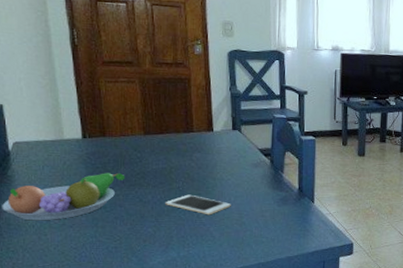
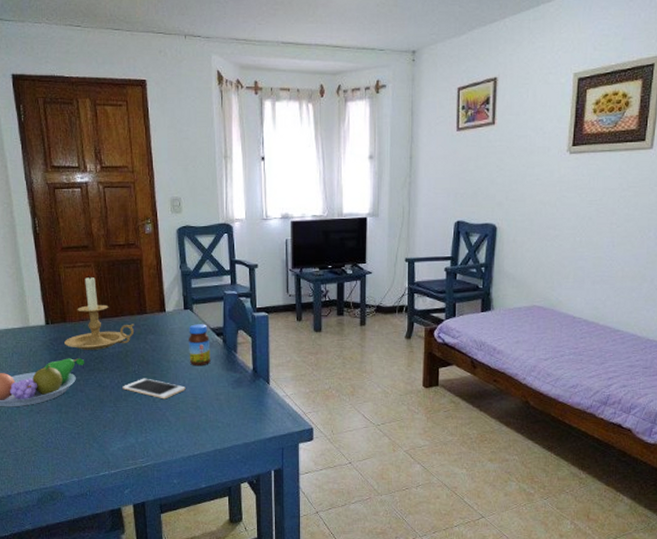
candle holder: none [103,91,180,166] -> present [64,275,135,350]
jar: none [235,144,258,185] -> present [188,324,211,366]

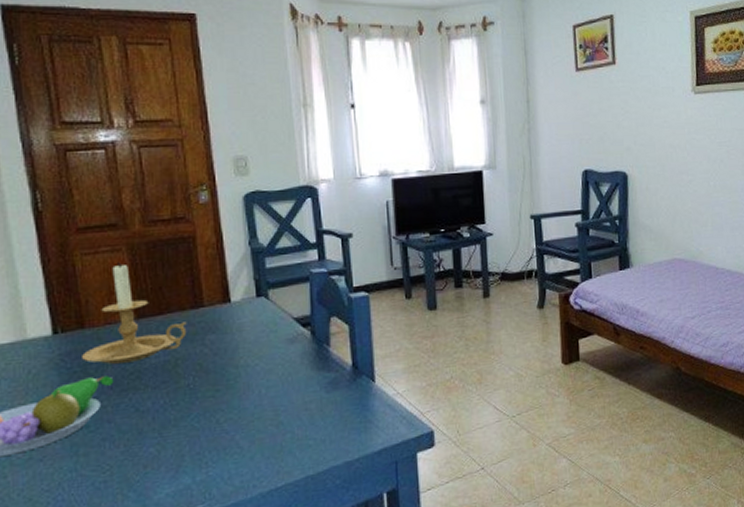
cell phone: present [122,378,186,400] -> none [171,392,262,419]
jar: present [188,324,211,366] -> none [263,313,295,369]

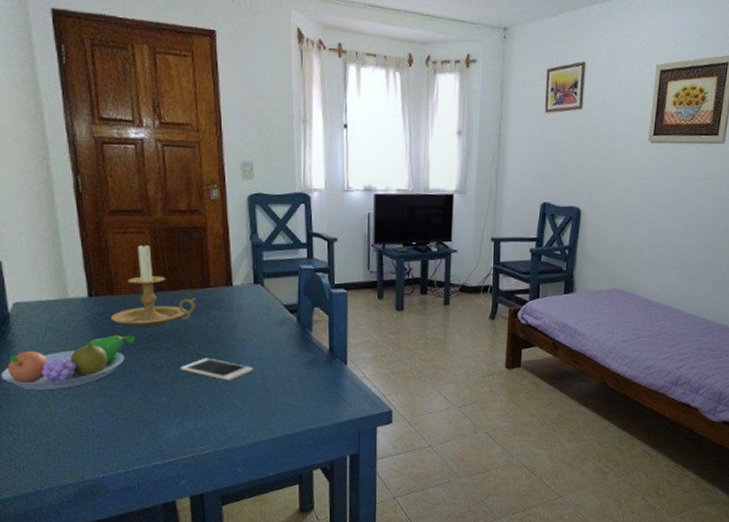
cell phone: none [171,392,262,419] -> present [180,358,254,381]

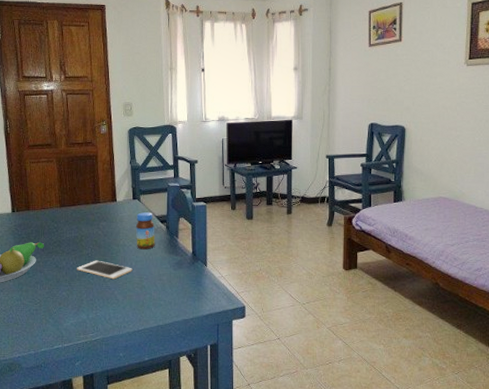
candle holder: present [111,243,196,326] -> none [27,169,89,235]
jar: none [257,300,283,346] -> present [135,212,155,250]

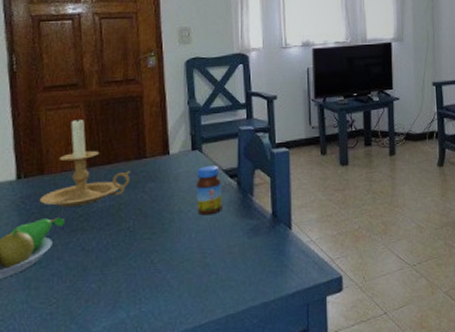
candle holder: none [27,169,89,235] -> present [40,117,131,207]
cell phone: present [77,260,133,280] -> none [112,235,192,259]

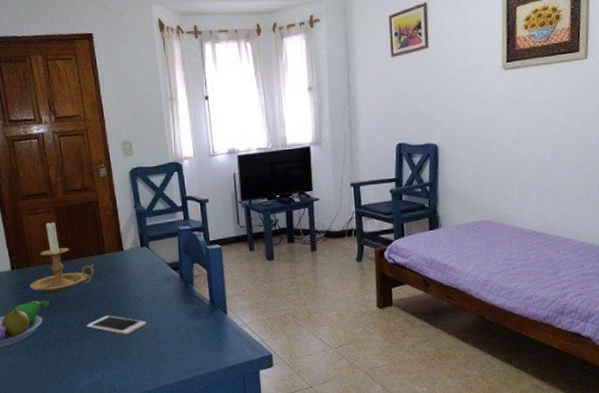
cell phone: none [112,235,192,259] -> present [86,315,147,335]
jar: present [195,166,223,216] -> none [146,260,169,301]

